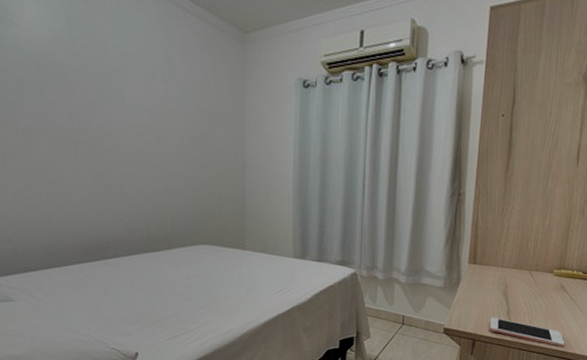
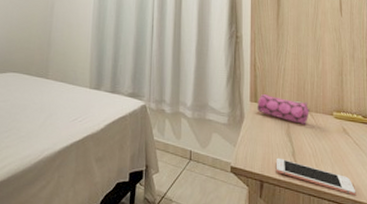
pencil case: none [474,254,530,284] -> present [256,93,310,125]

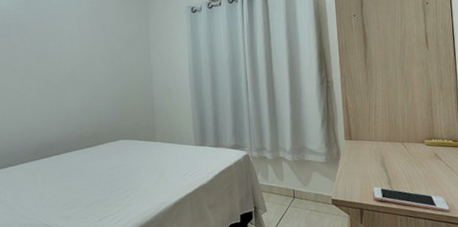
pencil case: present [256,93,310,125] -> none [351,131,402,155]

